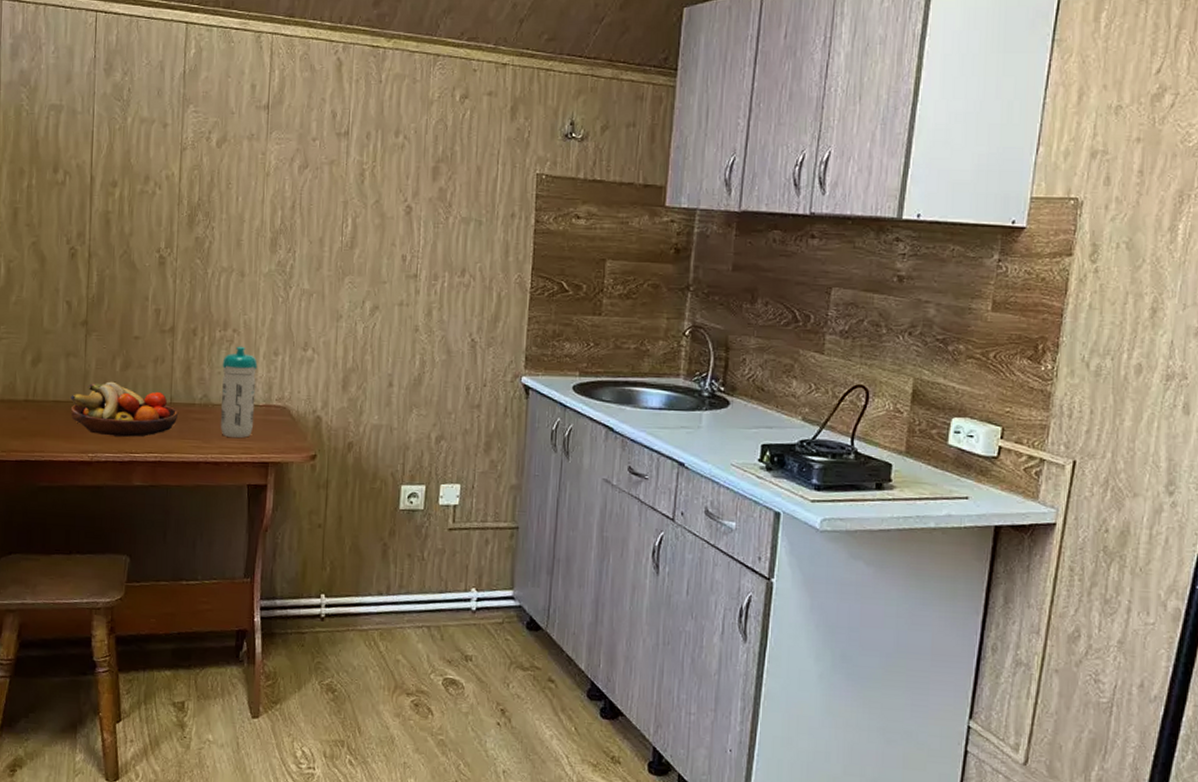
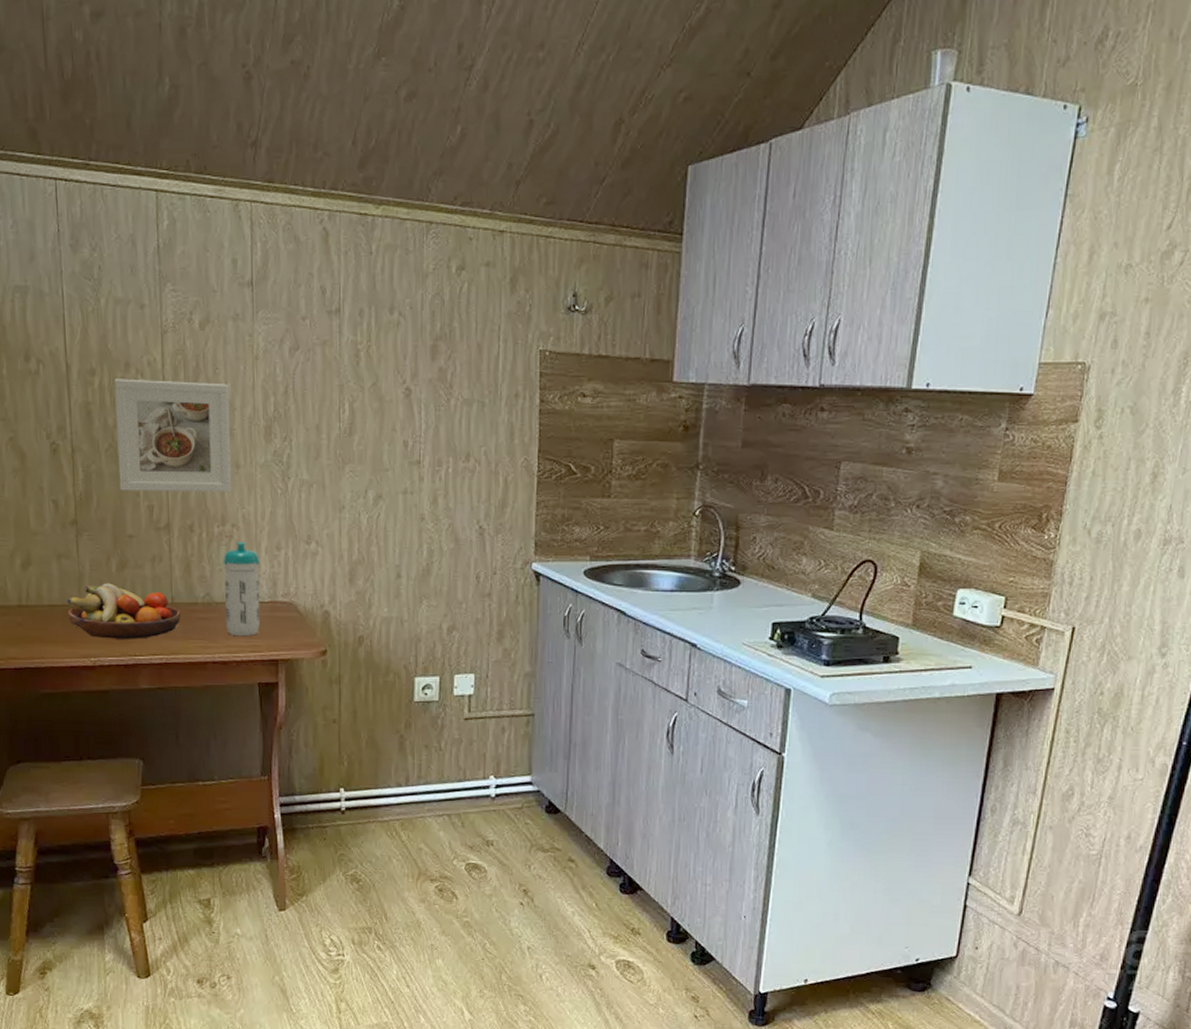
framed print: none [130,190,240,299] -> present [115,379,231,493]

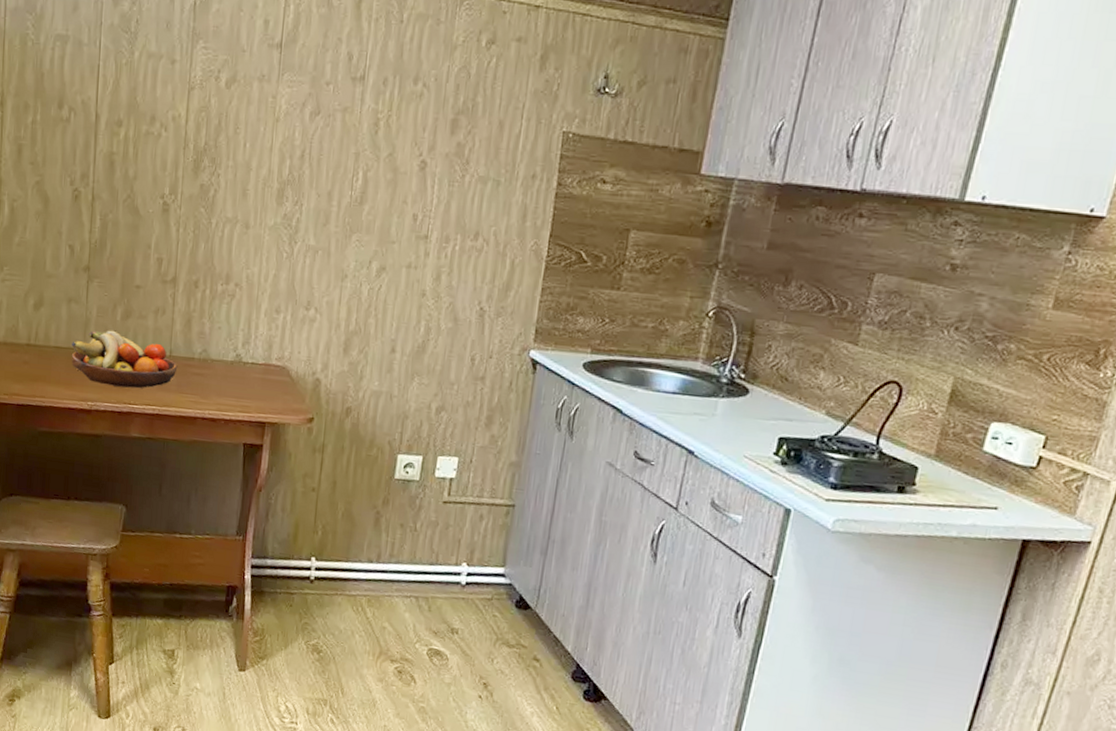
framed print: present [115,379,231,493] -> none [133,131,248,252]
water bottle: present [223,541,261,637] -> none [218,301,259,396]

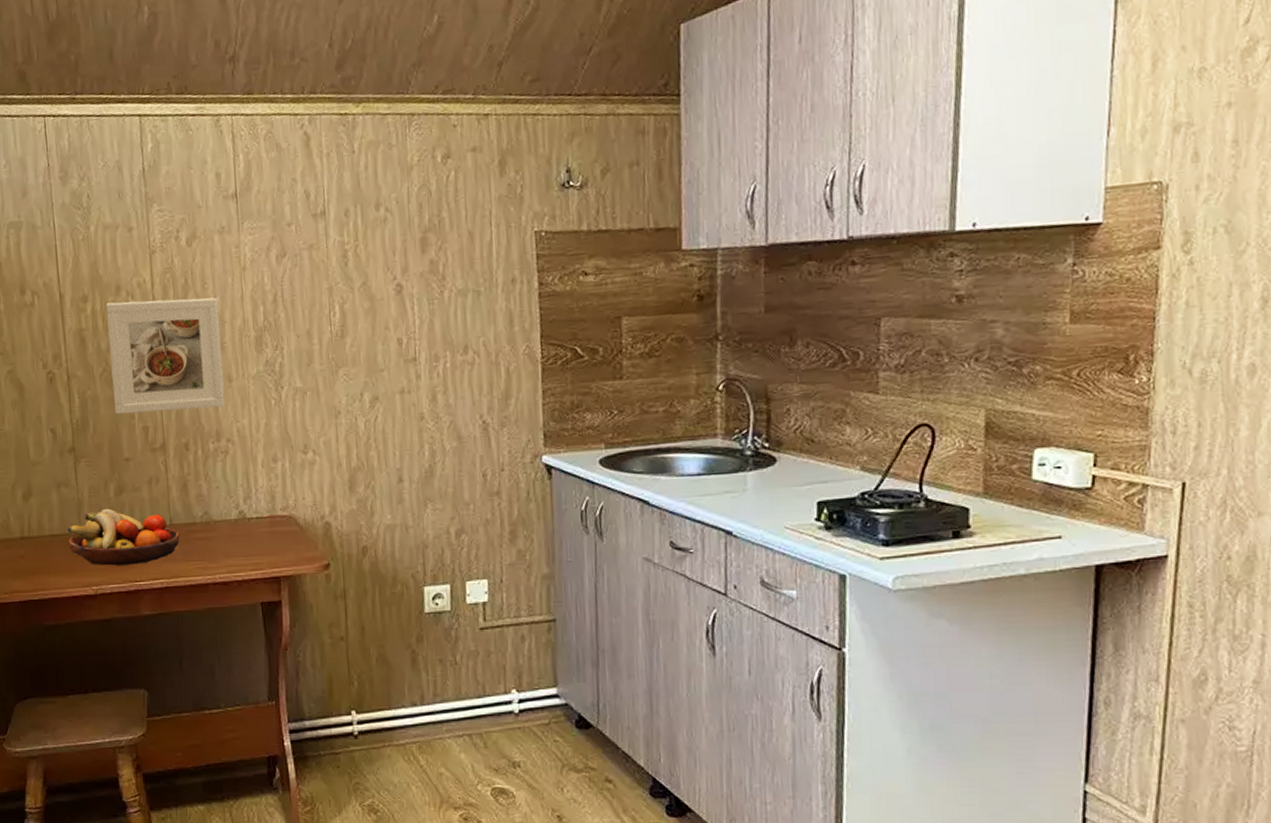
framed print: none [133,131,248,252] -> present [106,297,225,414]

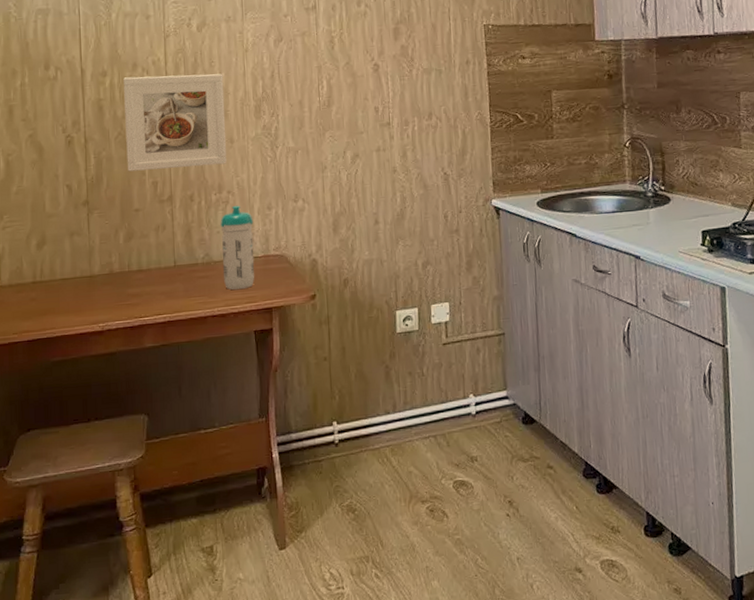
fruit bowl: present [67,508,180,566] -> none [78,253,183,305]
water bottle: none [219,456,260,555] -> present [220,205,255,290]

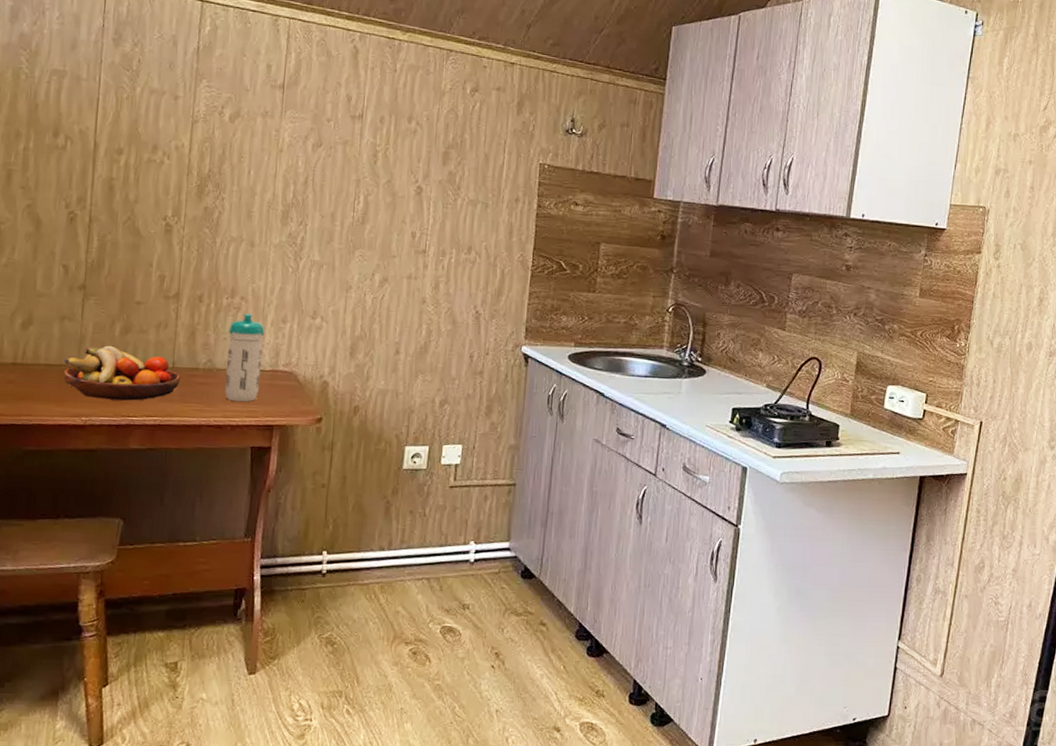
fruit bowl: none [78,253,183,305] -> present [63,345,181,401]
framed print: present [123,73,227,172] -> none [133,159,252,268]

